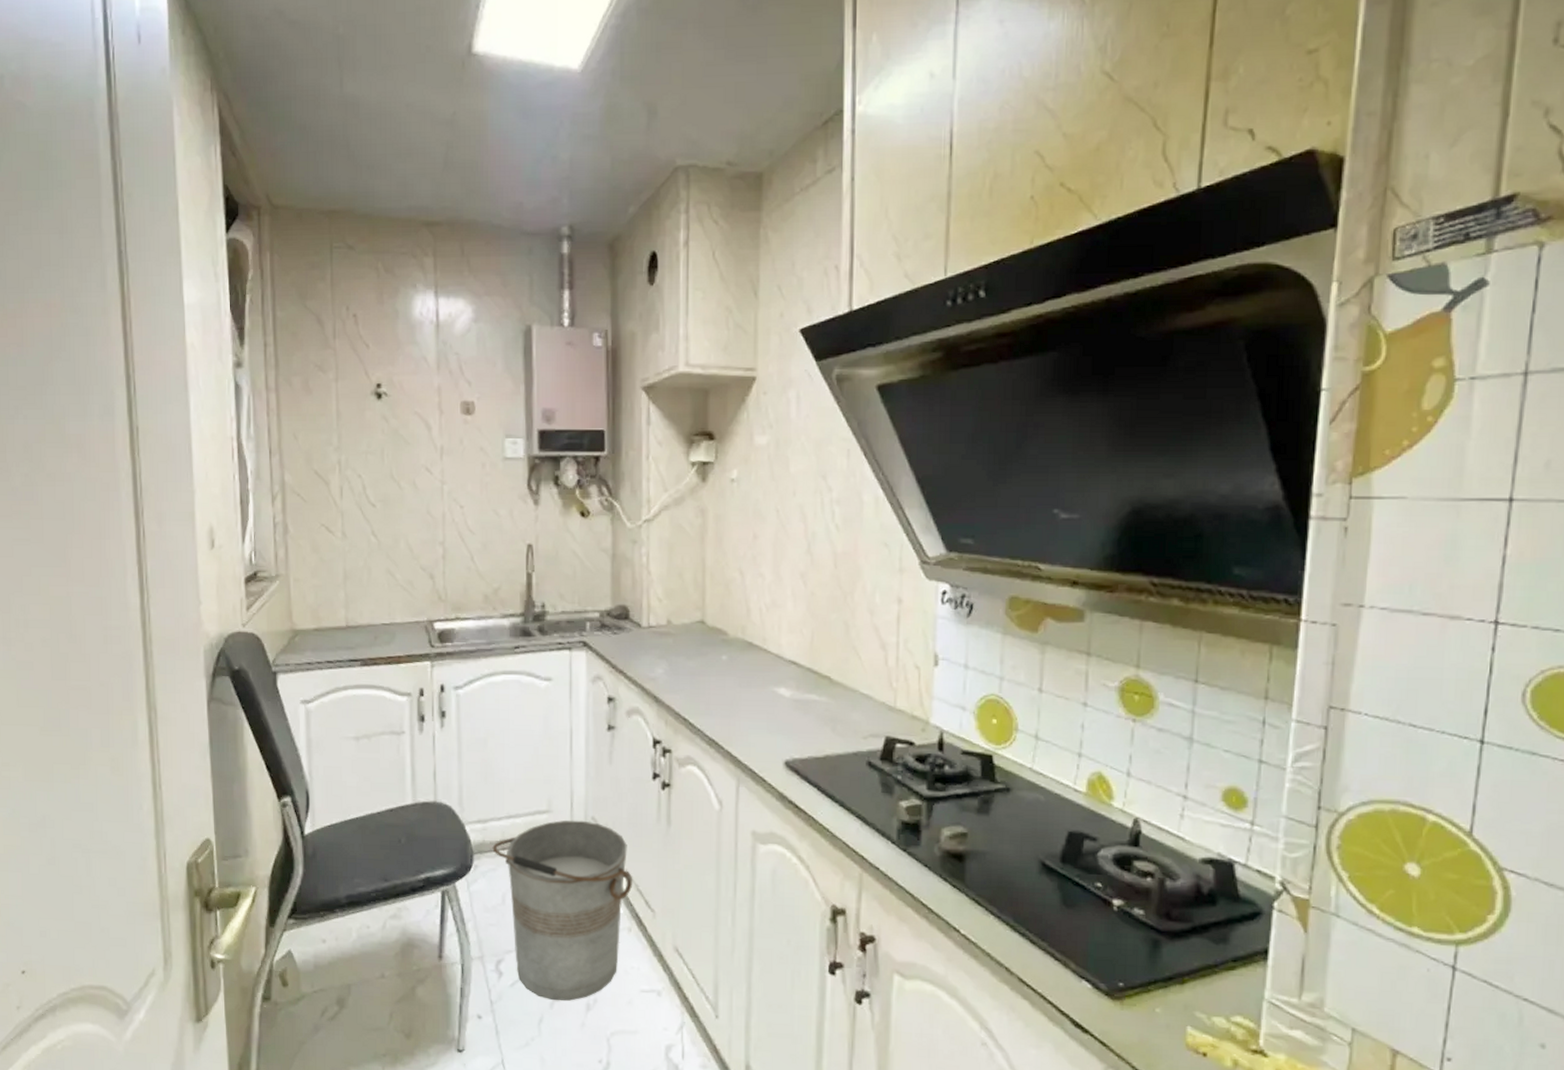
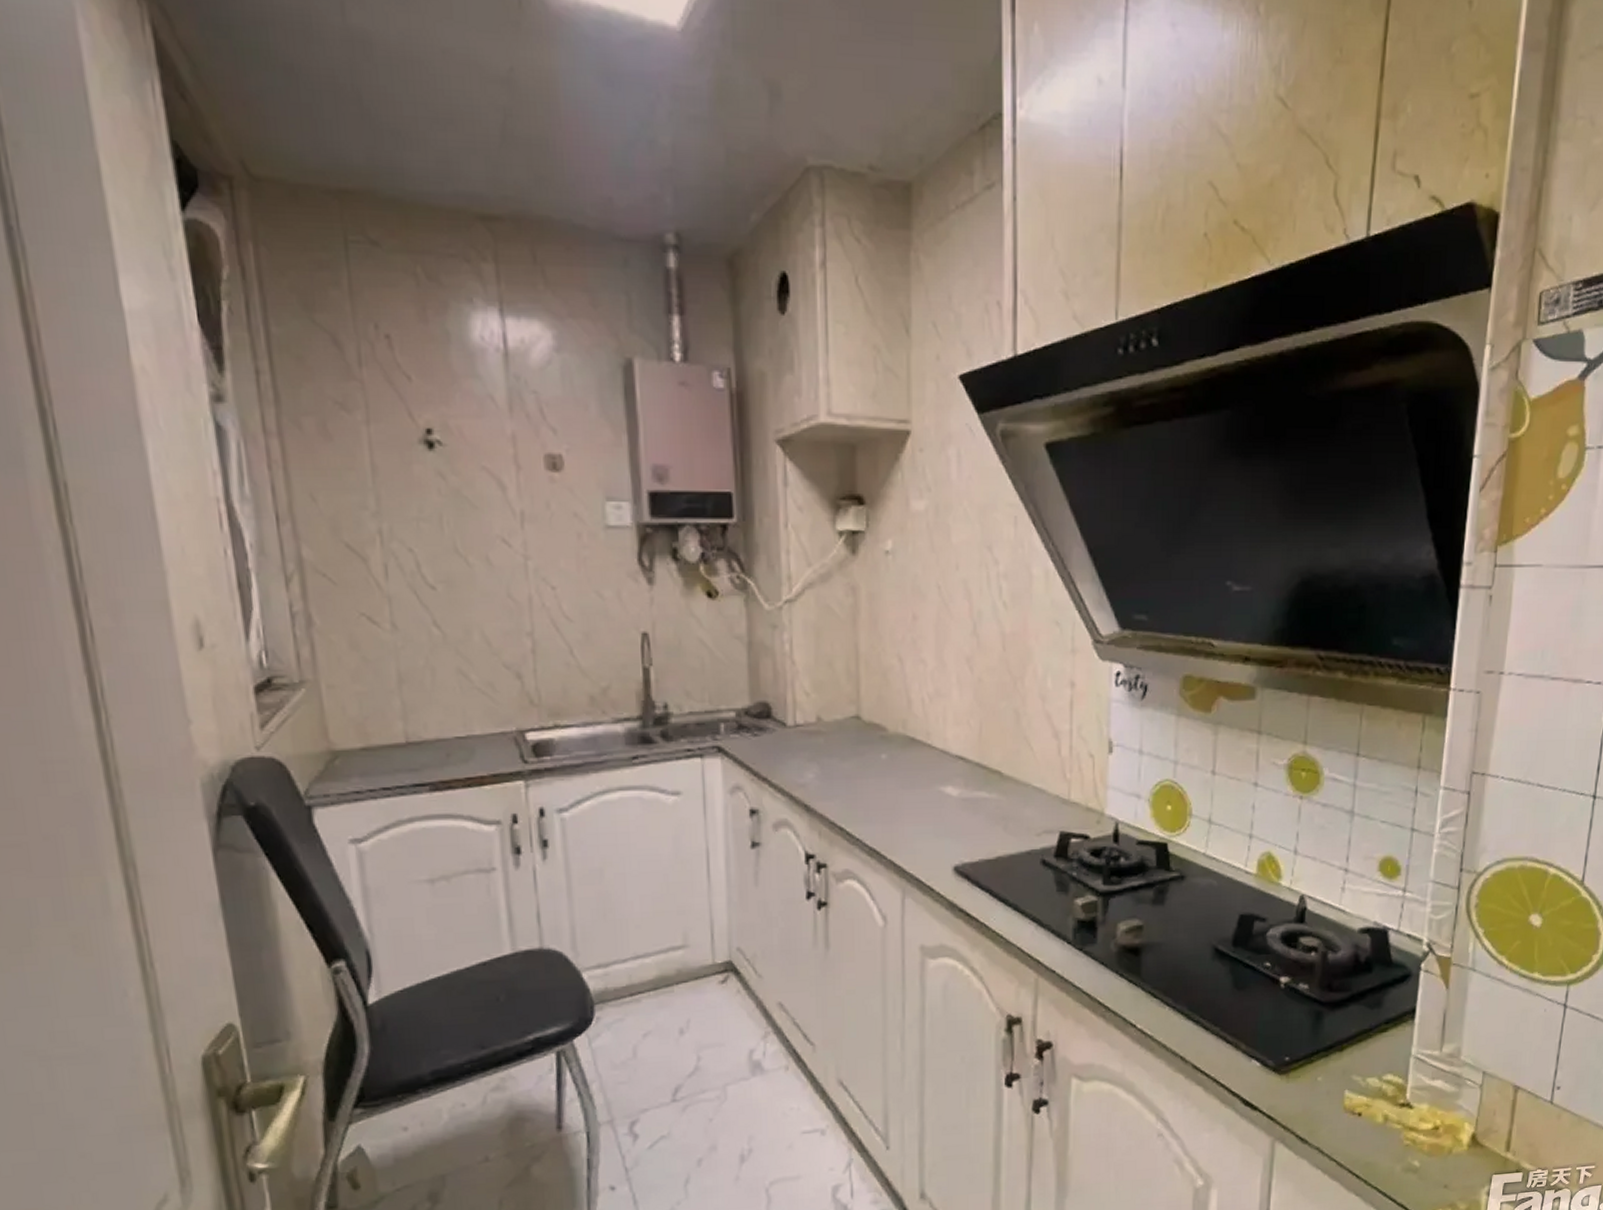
bucket: present [492,820,633,1001] -> none [617,952,789,1157]

